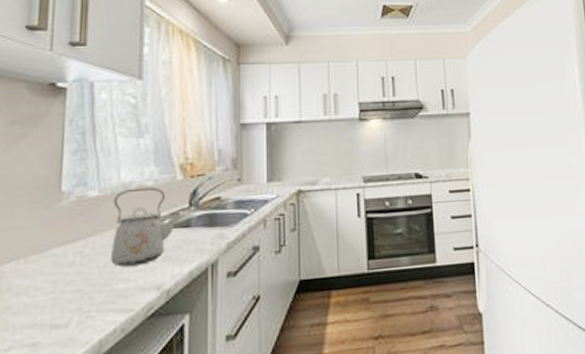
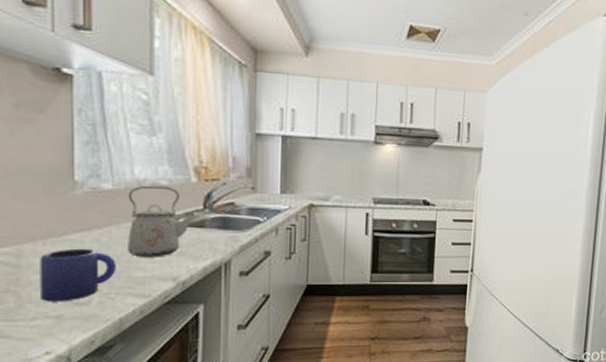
mug: none [18,262,100,328] -> present [40,248,117,302]

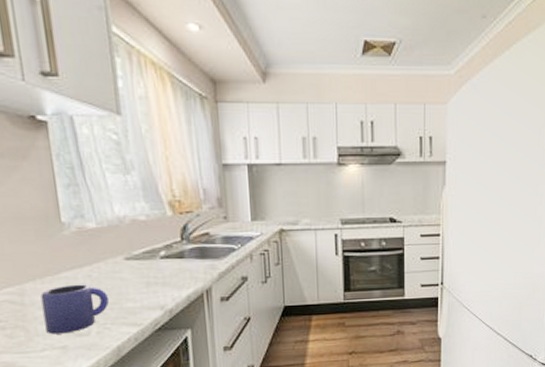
kettle: present [126,185,197,258] -> none [111,221,177,290]

